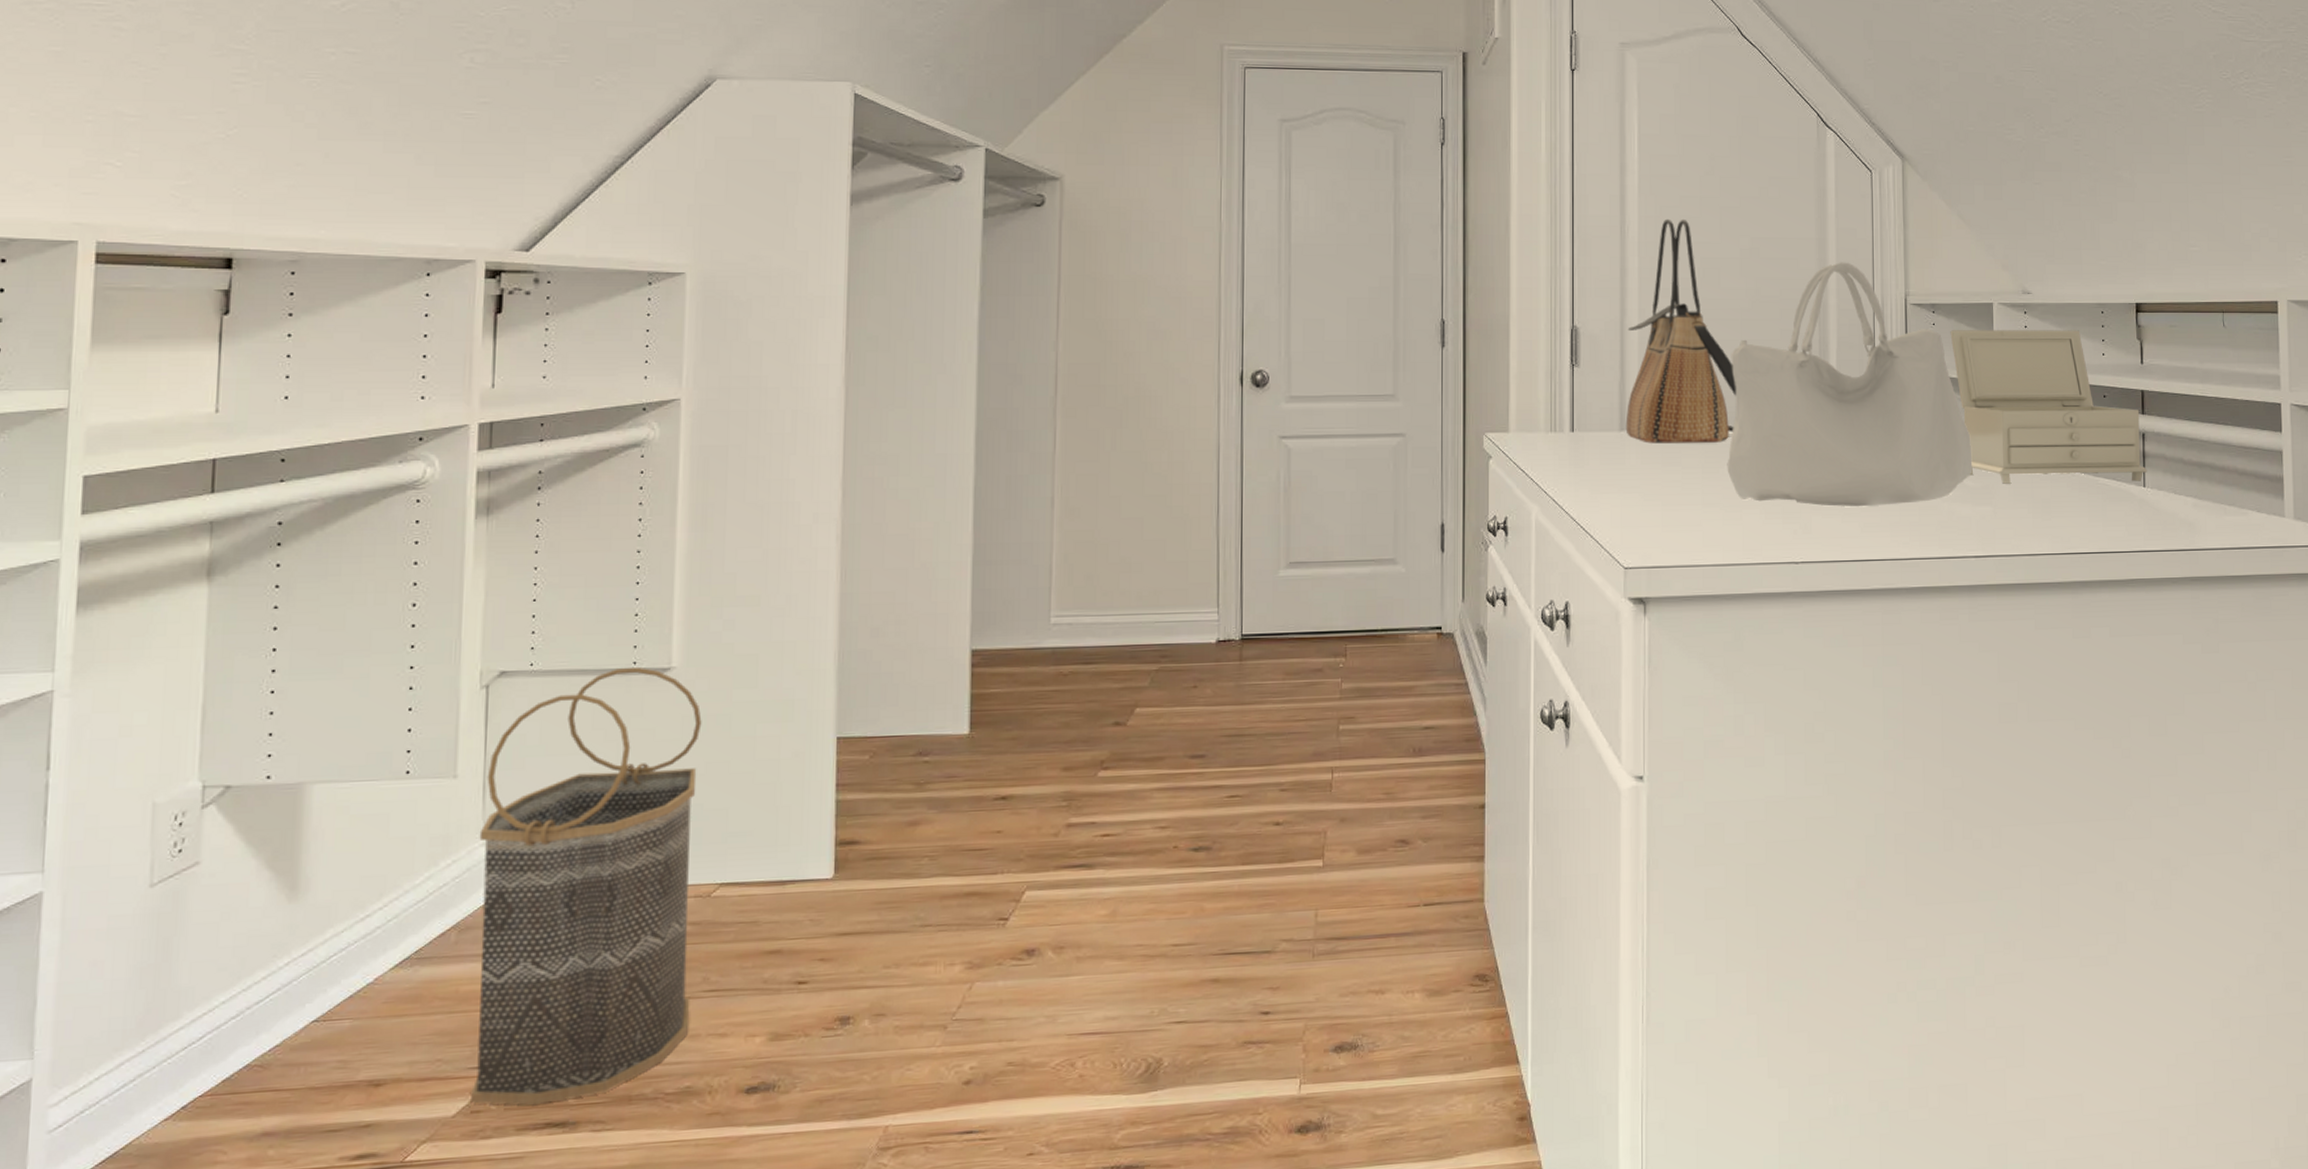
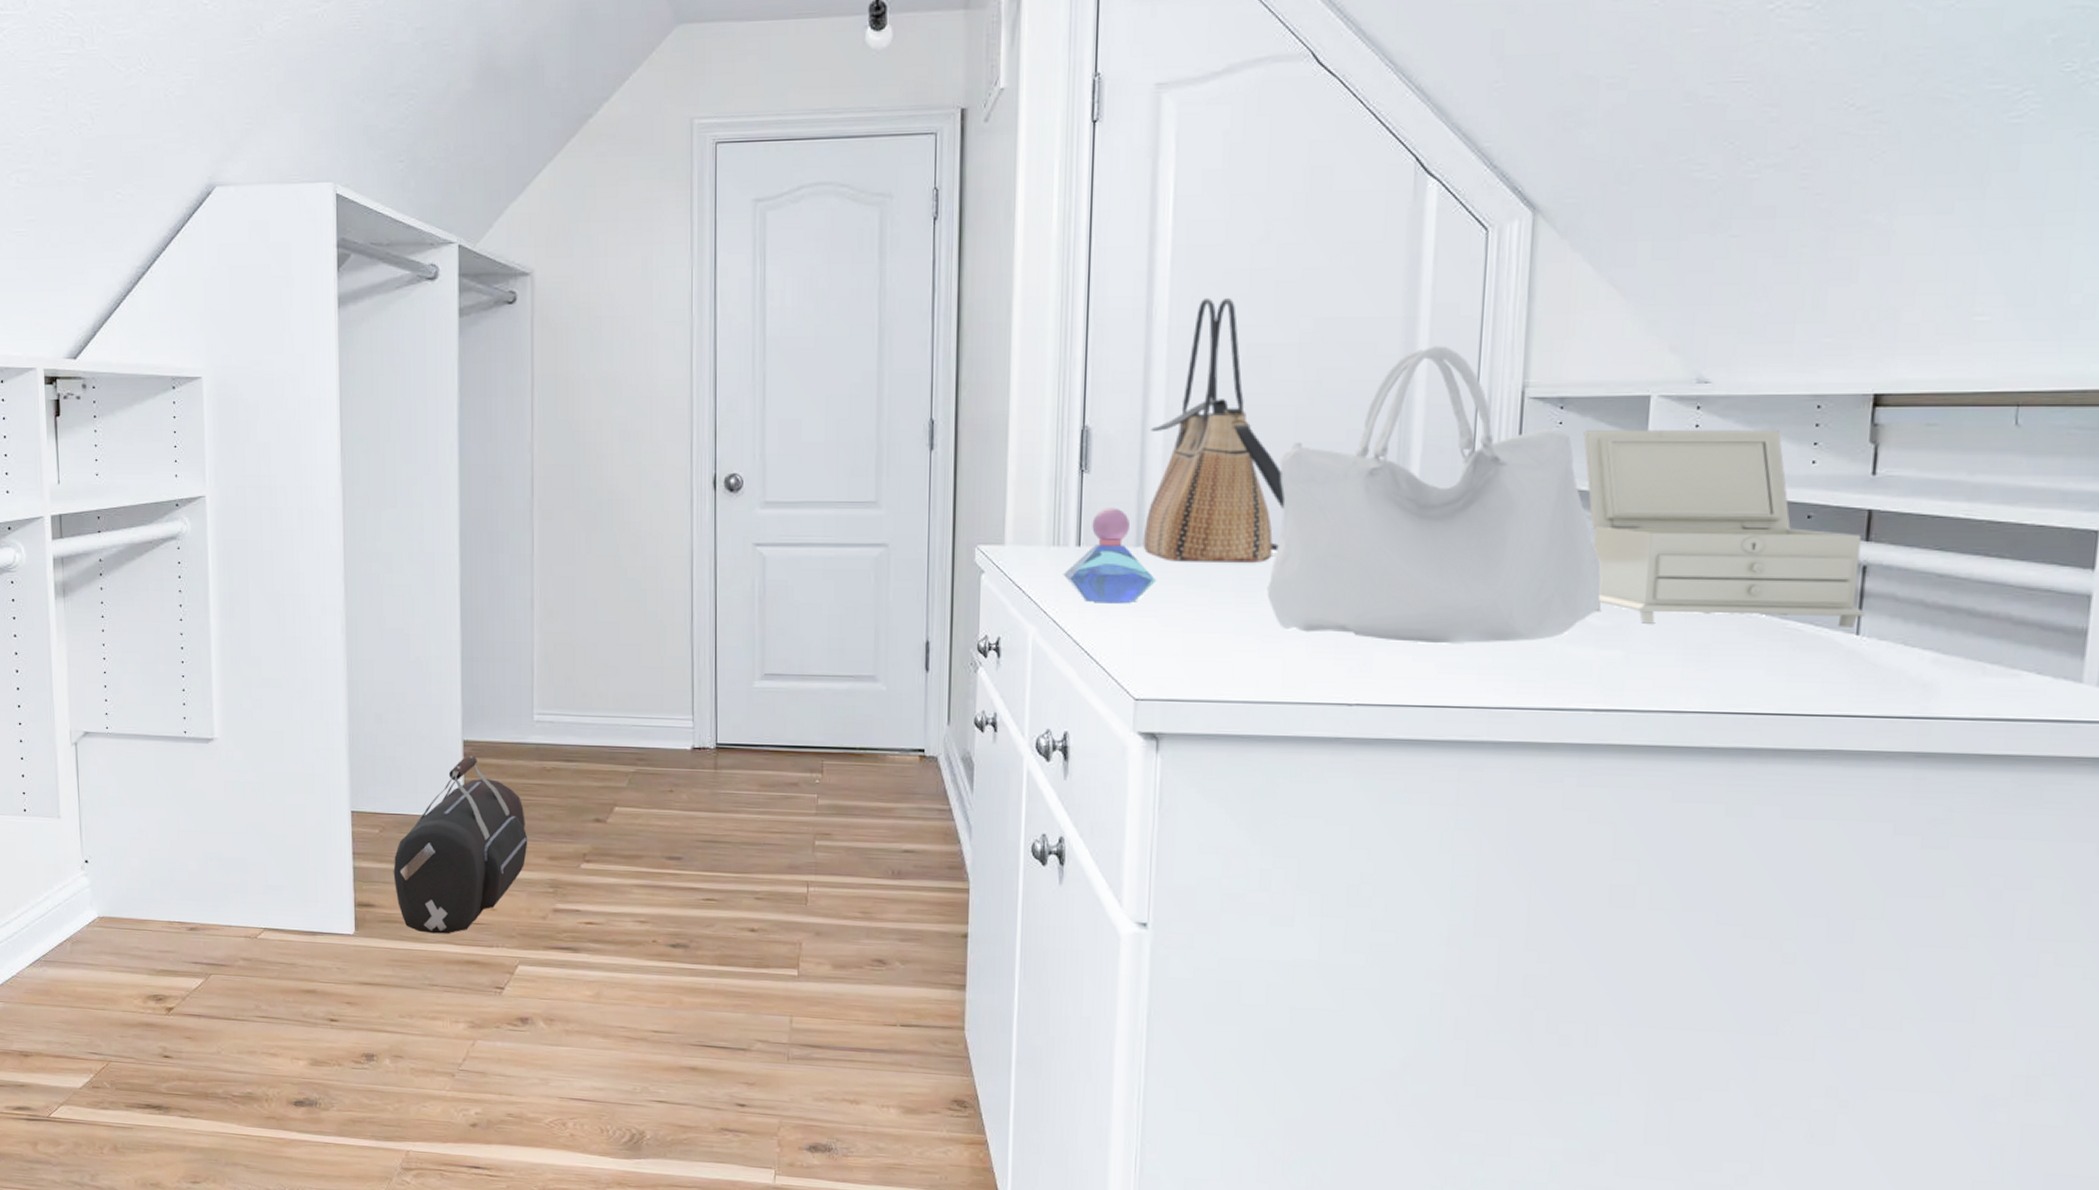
basket: present [471,666,702,1105] -> none [80,735,248,1089]
duffel bag: none [884,664,1041,867] -> present [393,755,528,935]
perfume bottle: none [1560,397,1638,483] -> present [1063,507,1157,604]

